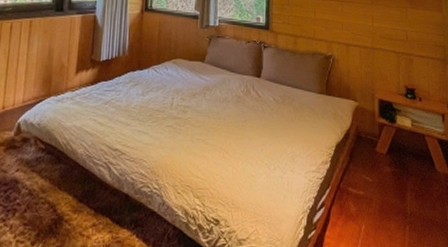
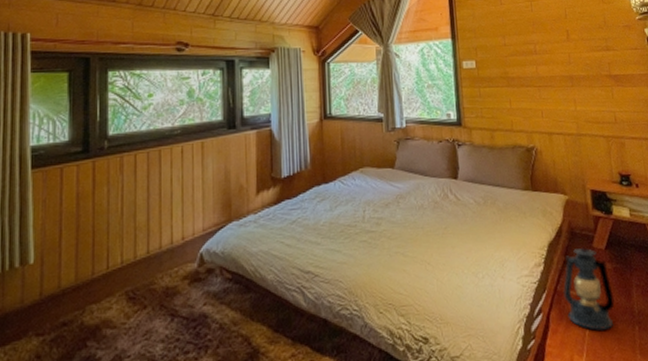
lantern: none [346,151,390,228] -> present [563,248,615,331]

